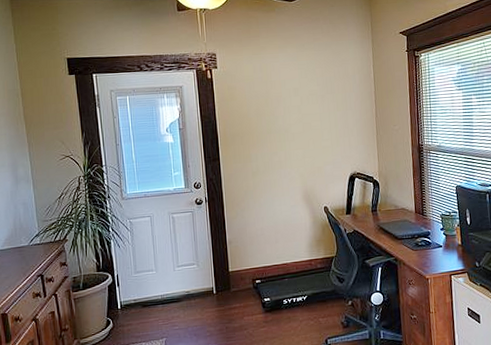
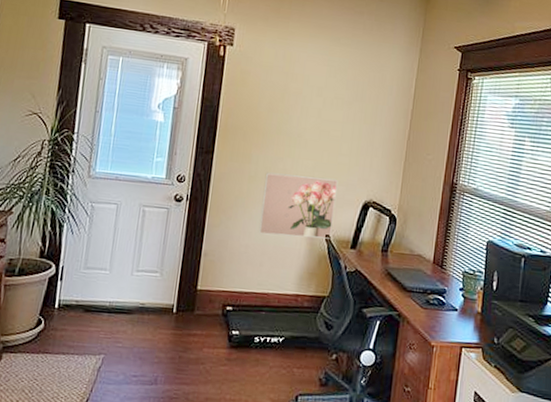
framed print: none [265,160,329,217] -> present [259,172,338,239]

